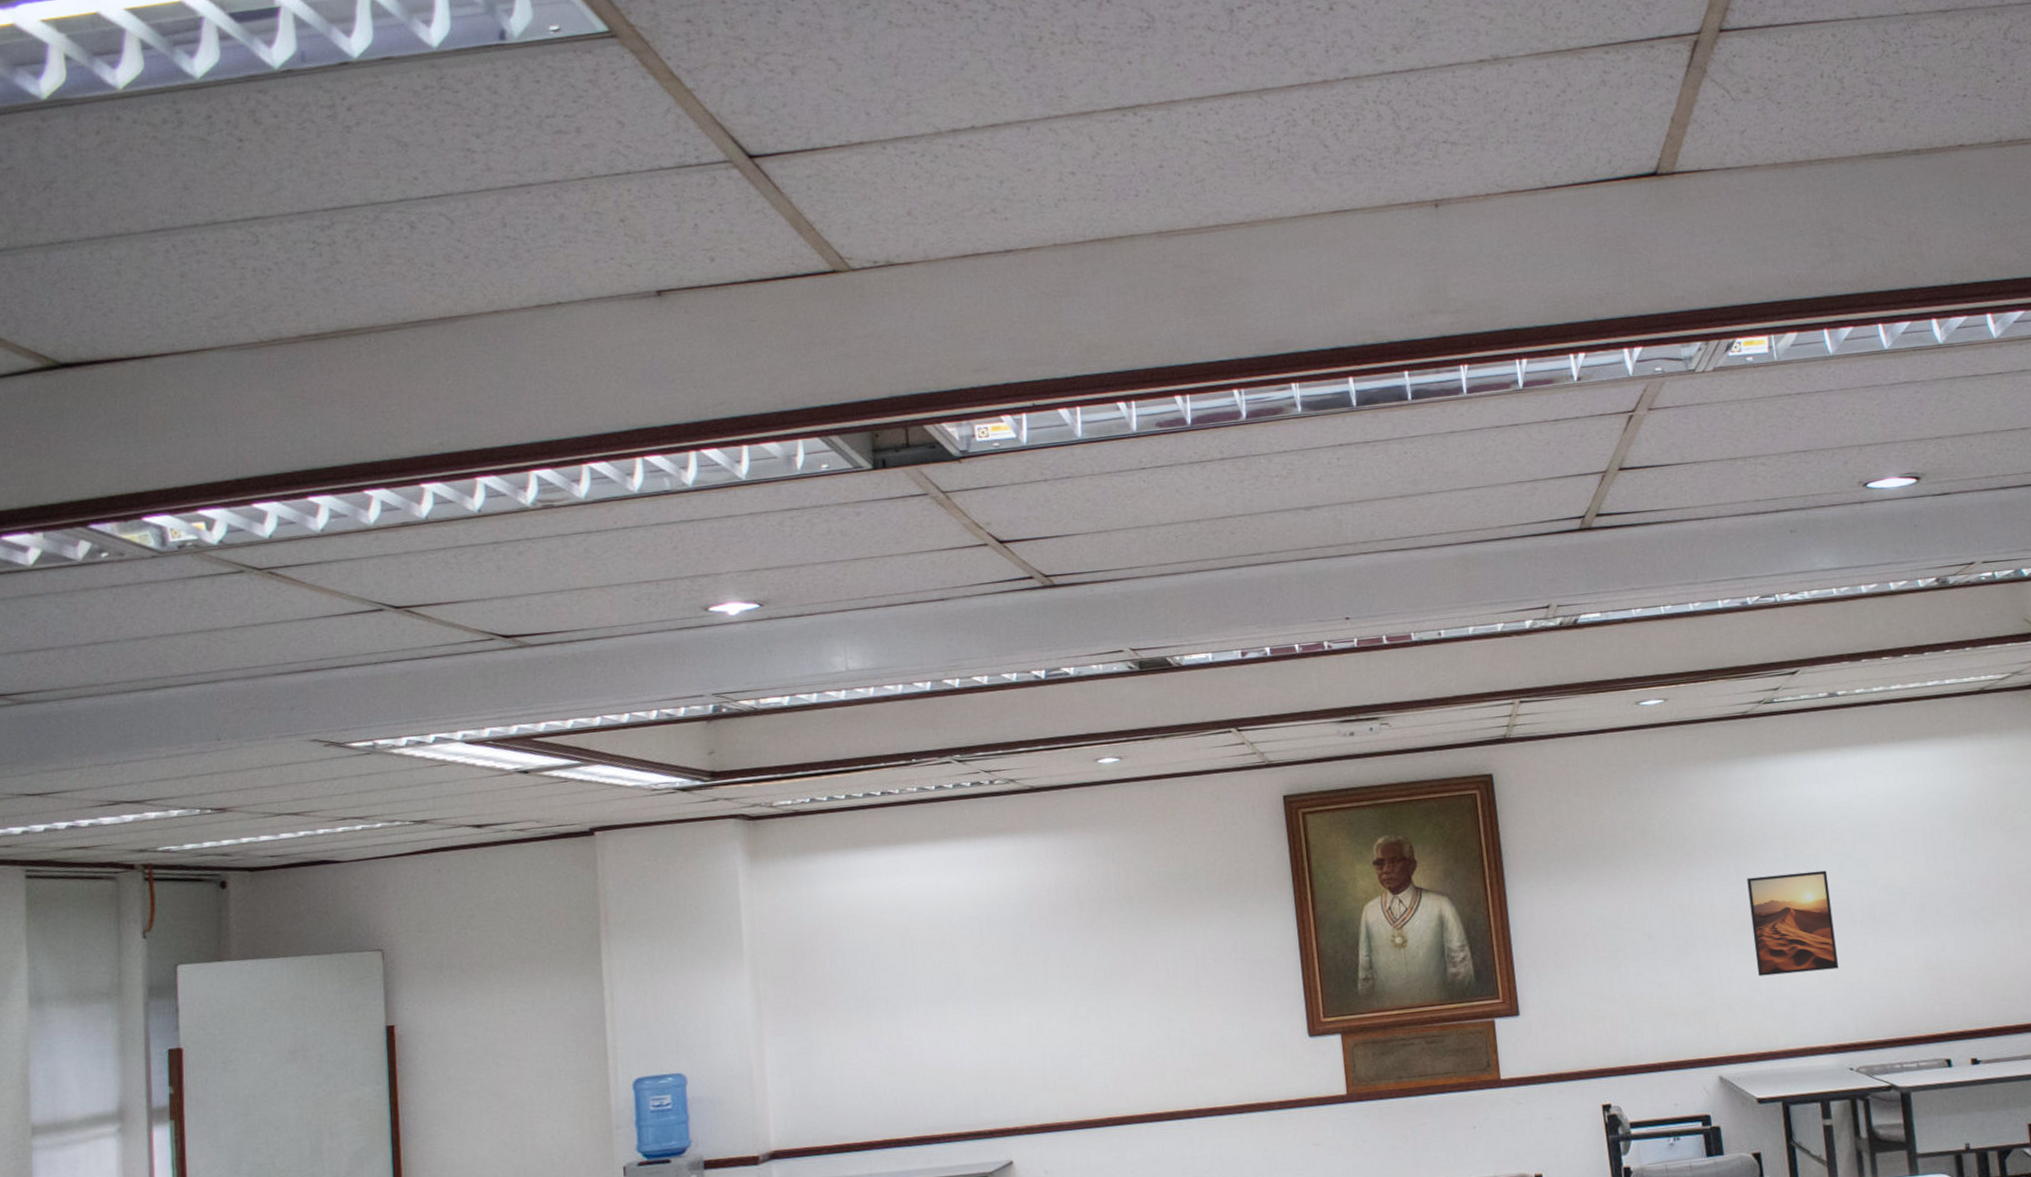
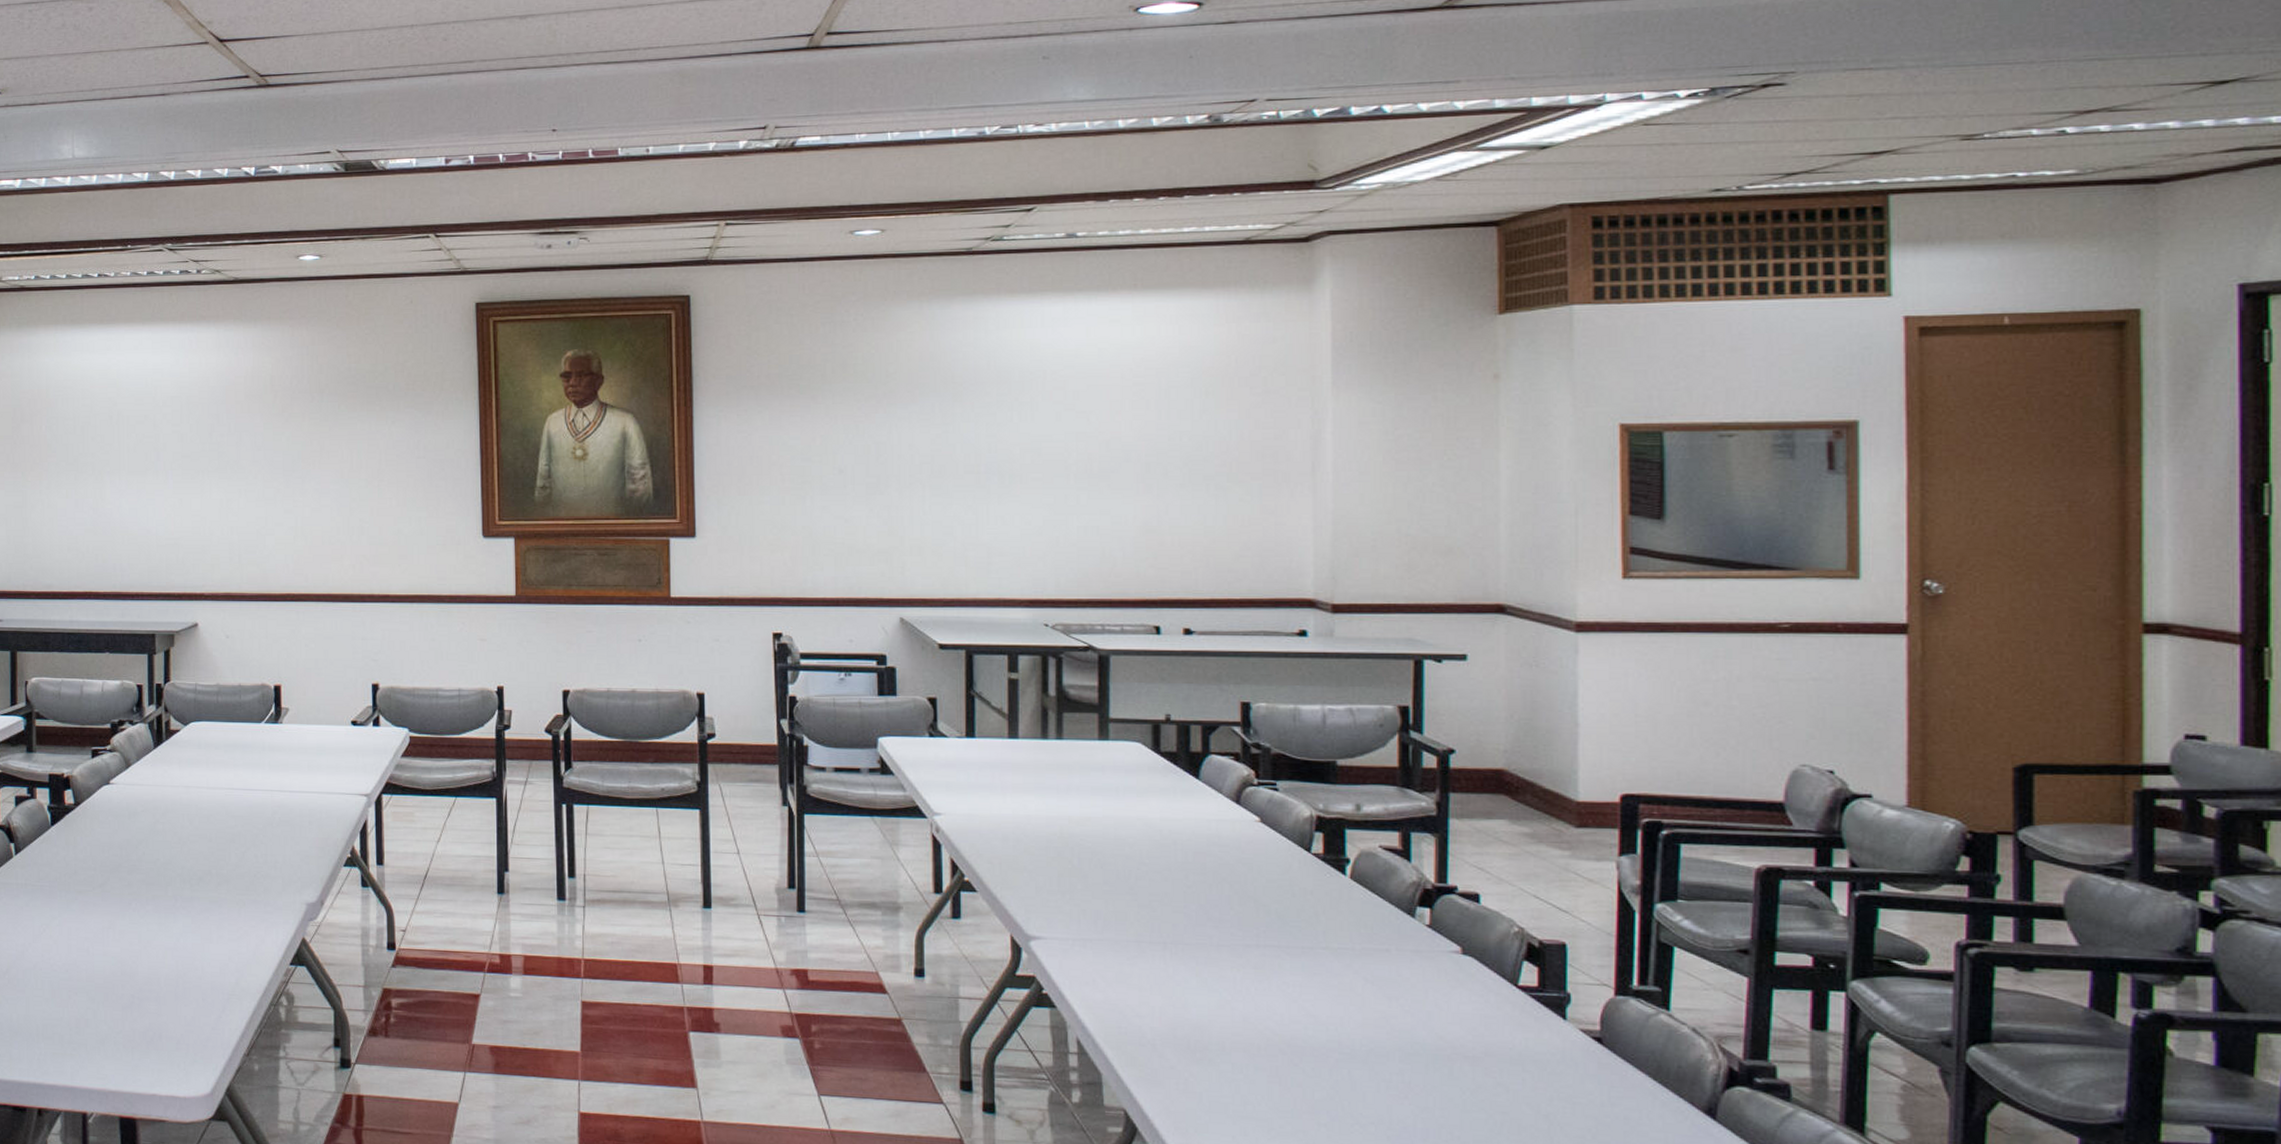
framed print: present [1747,870,1838,976] -> none [952,419,1044,522]

